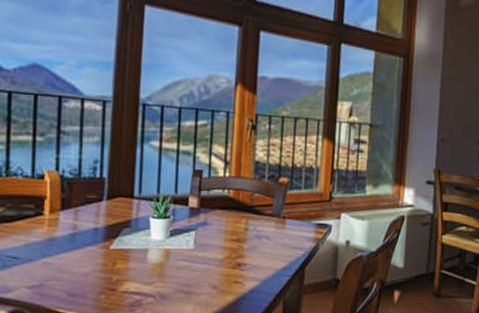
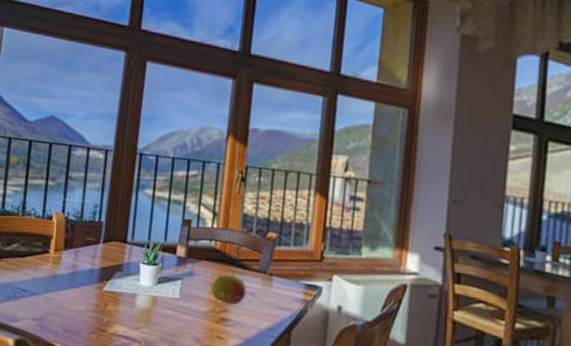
fruit: none [226,220,261,250] -> present [211,273,247,305]

